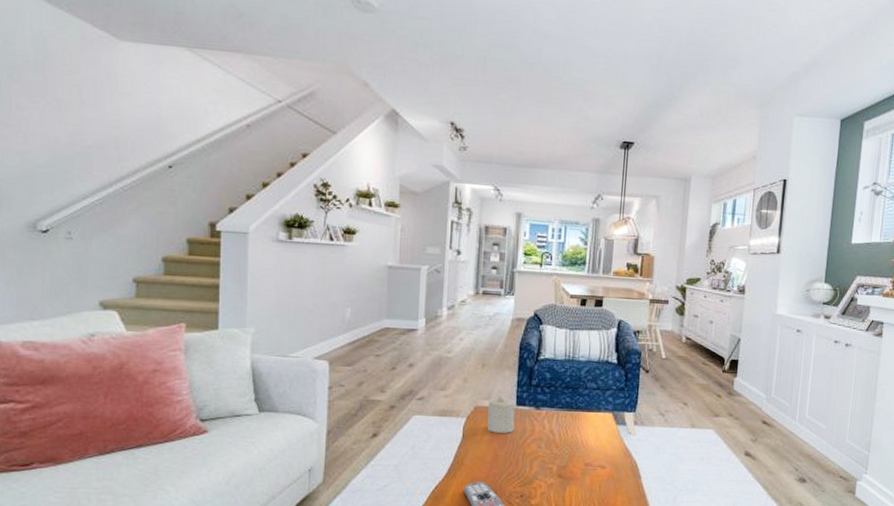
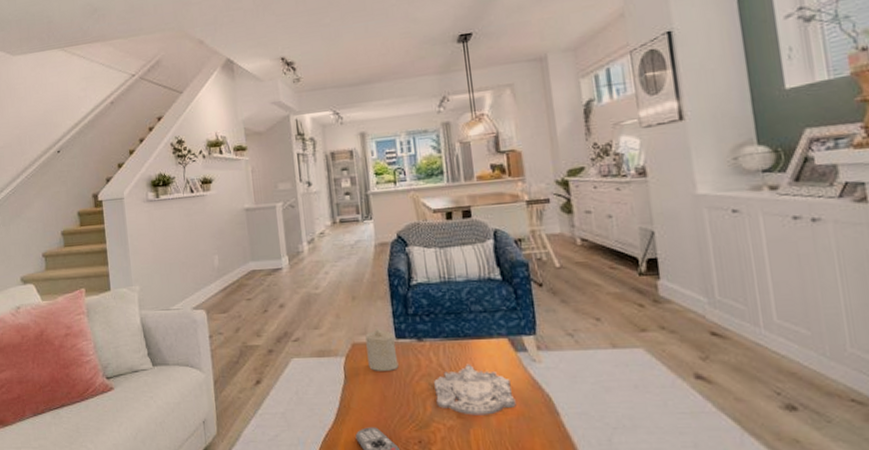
decorative tray: none [542,432,609,476] -> present [434,364,516,416]

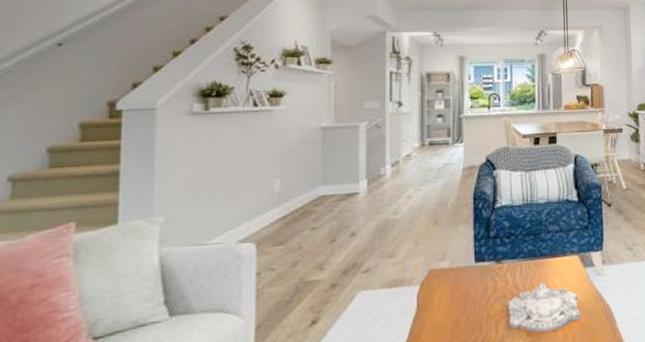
candle: present [365,328,399,371] -> none [444,253,475,298]

